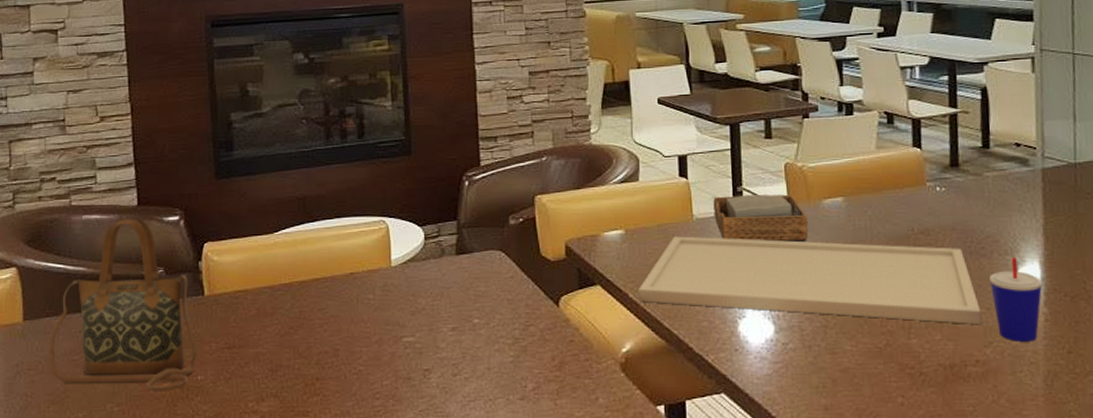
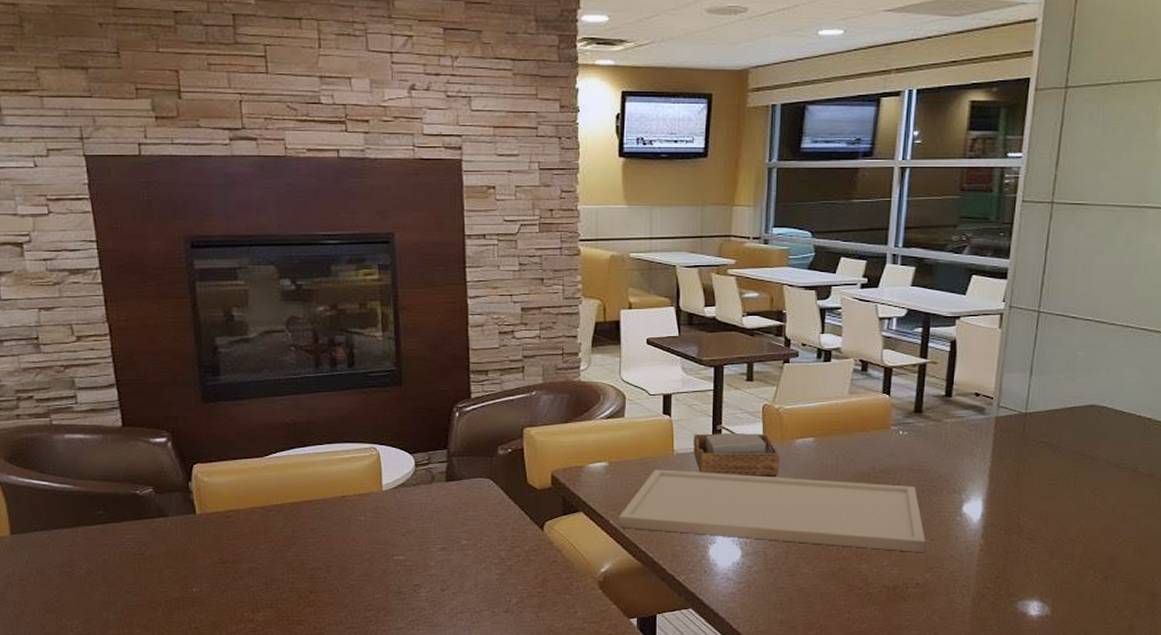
handbag: present [49,217,197,392] -> none [39,437,191,602]
beverage cup: present [990,257,1043,342] -> none [937,495,983,568]

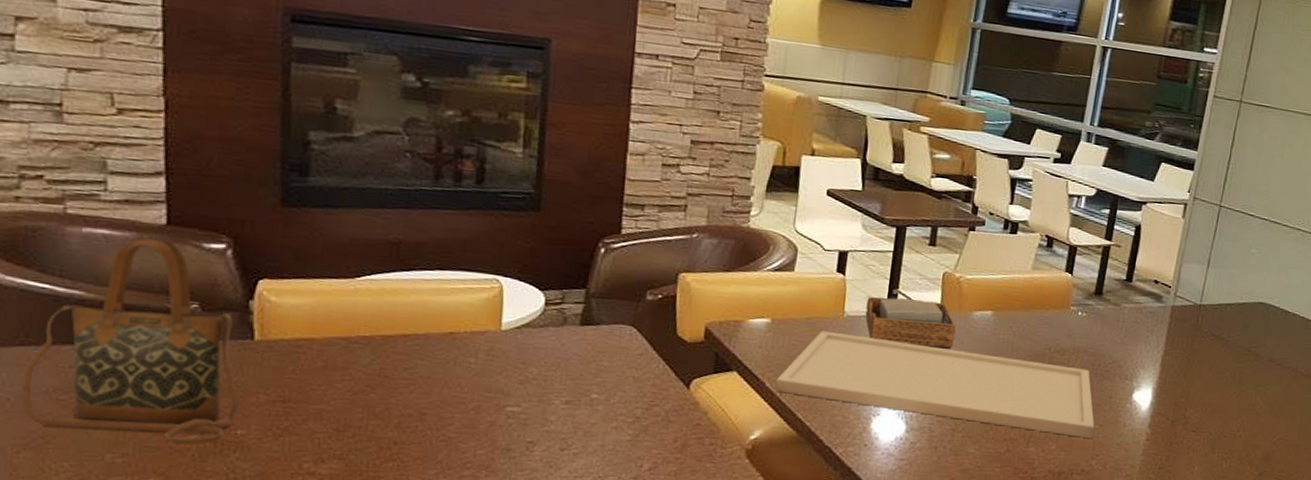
handbag: none [39,437,191,602] -> present [21,236,239,445]

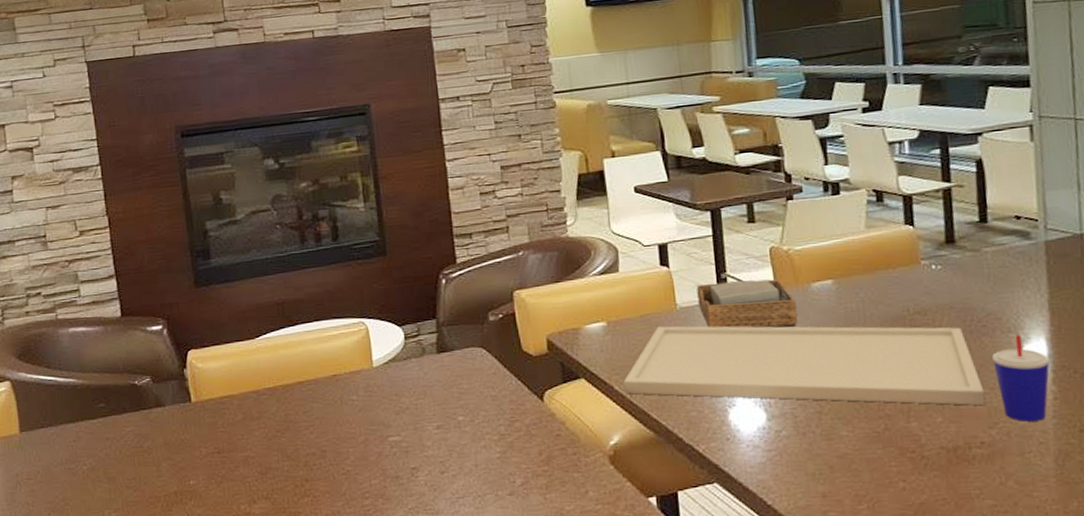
handbag: present [21,236,239,445] -> none [45,329,188,497]
beverage cup: none [1106,382,1151,457] -> present [992,335,1050,422]

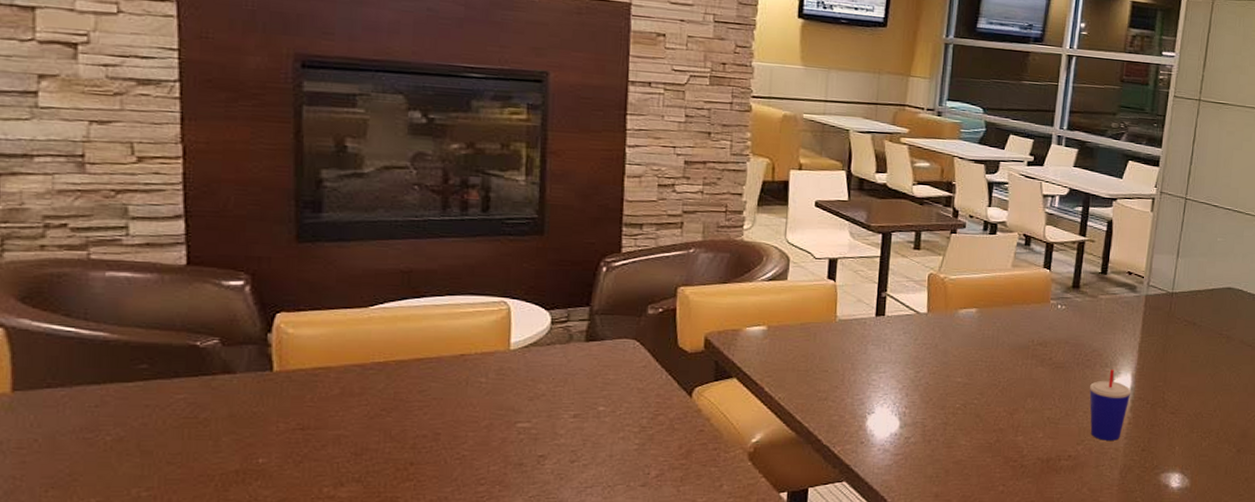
tray: present [623,326,986,405] -> none [773,335,1079,425]
napkin holder: present [696,279,798,329] -> none [856,300,943,346]

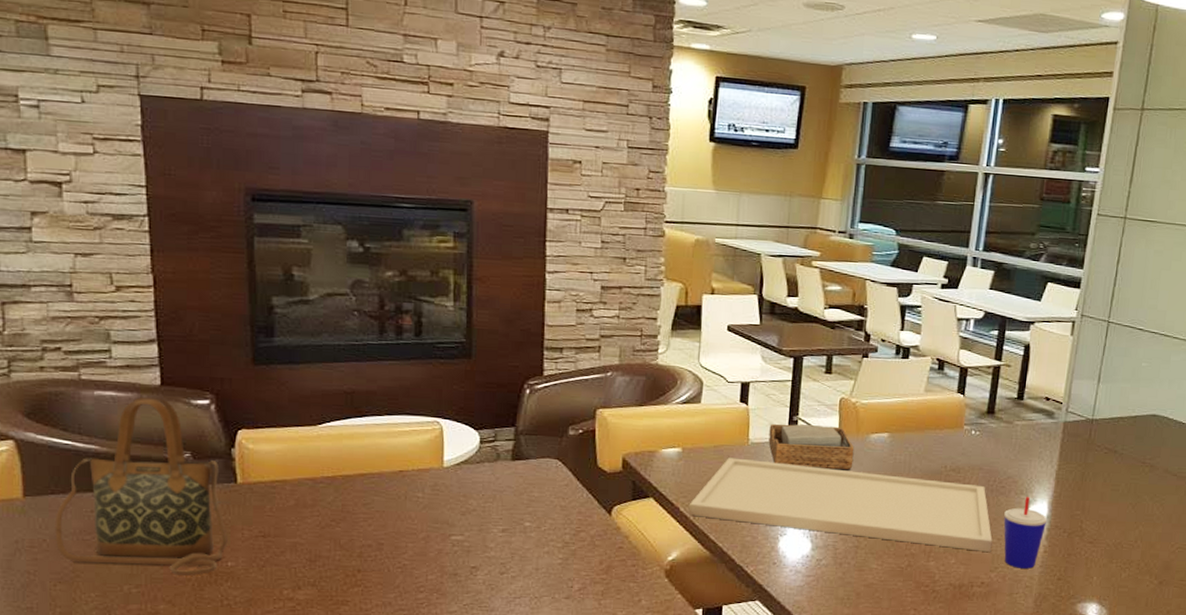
handbag: none [49,277,260,475] -> present [54,396,228,576]
tray: none [773,335,1079,425] -> present [688,457,993,552]
napkin holder: none [856,300,943,346] -> present [768,423,854,470]

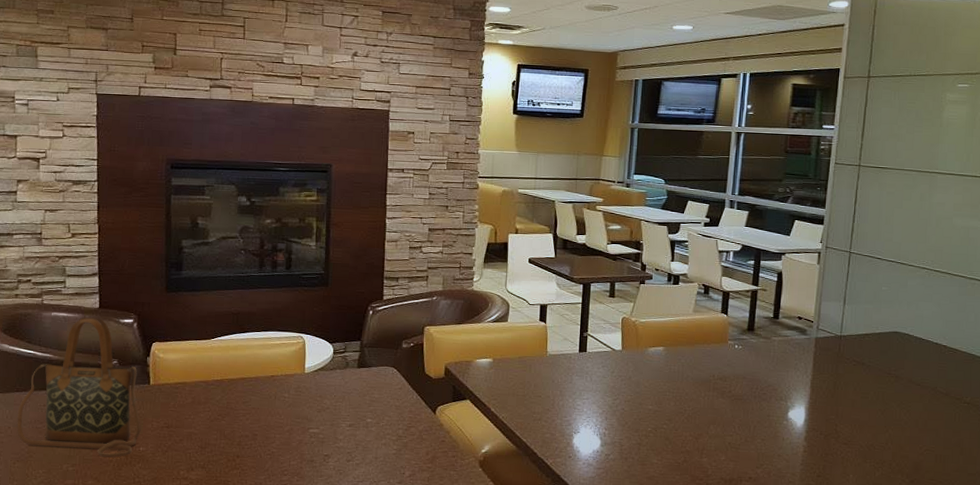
tray: present [688,457,993,552] -> none [498,367,757,450]
napkin holder: present [768,423,854,470] -> none [563,339,635,378]
beverage cup: present [1003,497,1048,569] -> none [766,403,806,466]

